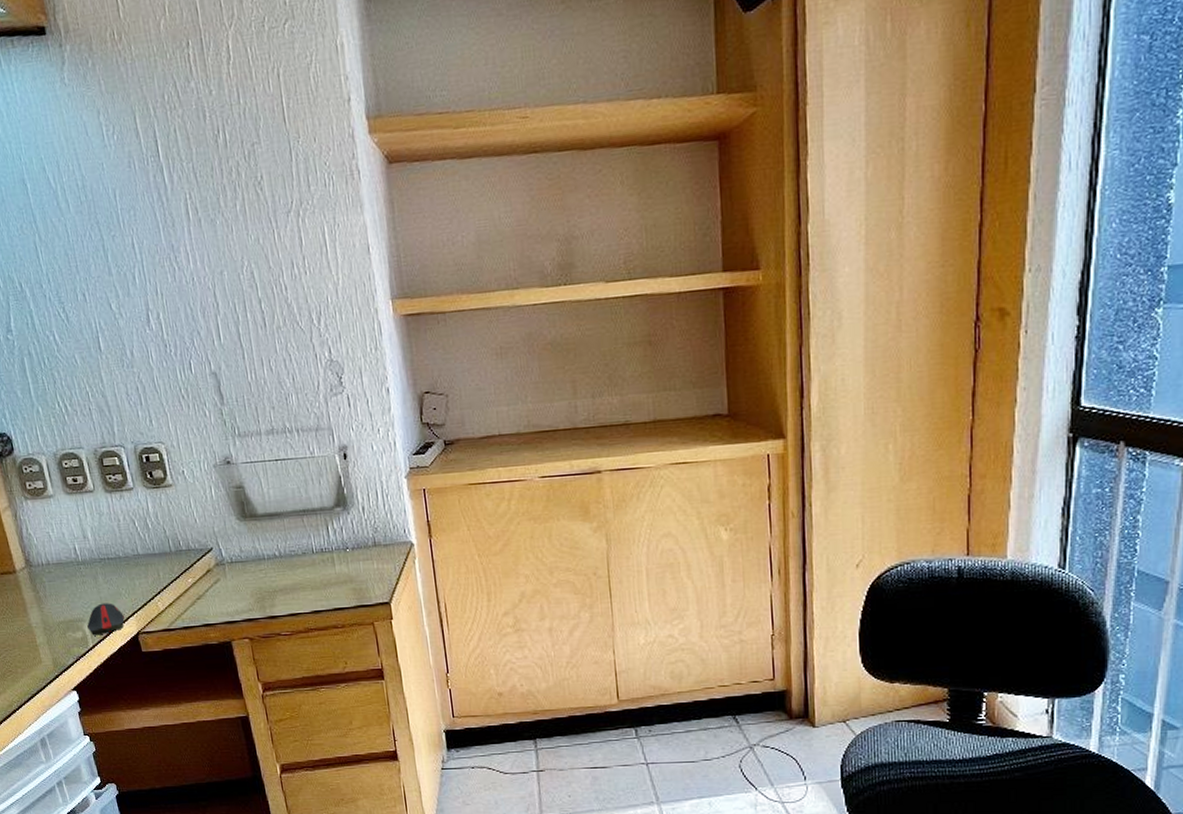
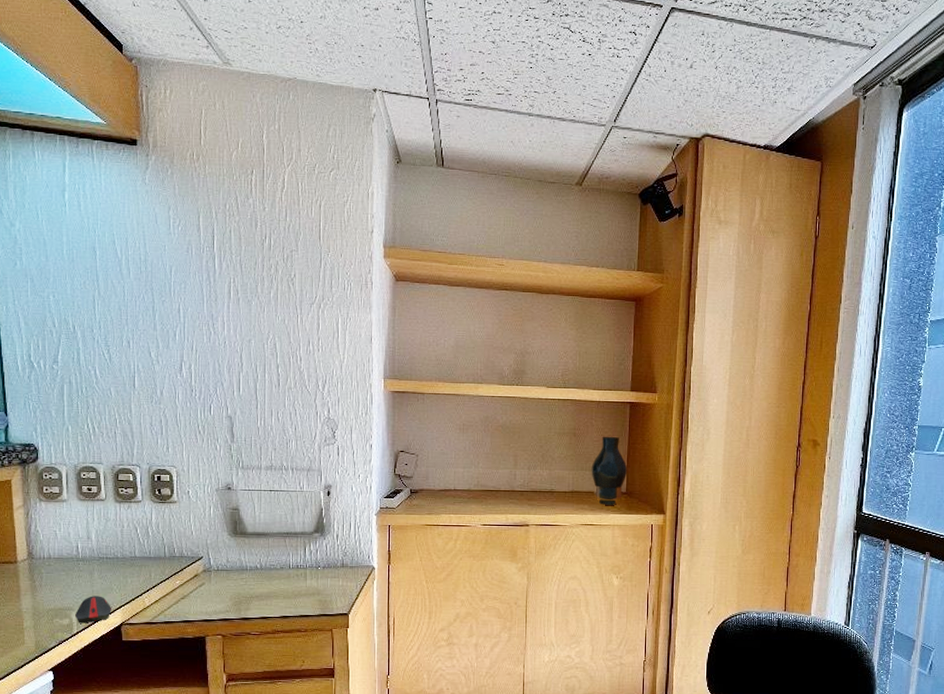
vase: none [676,339,728,435] -> present [591,436,628,505]

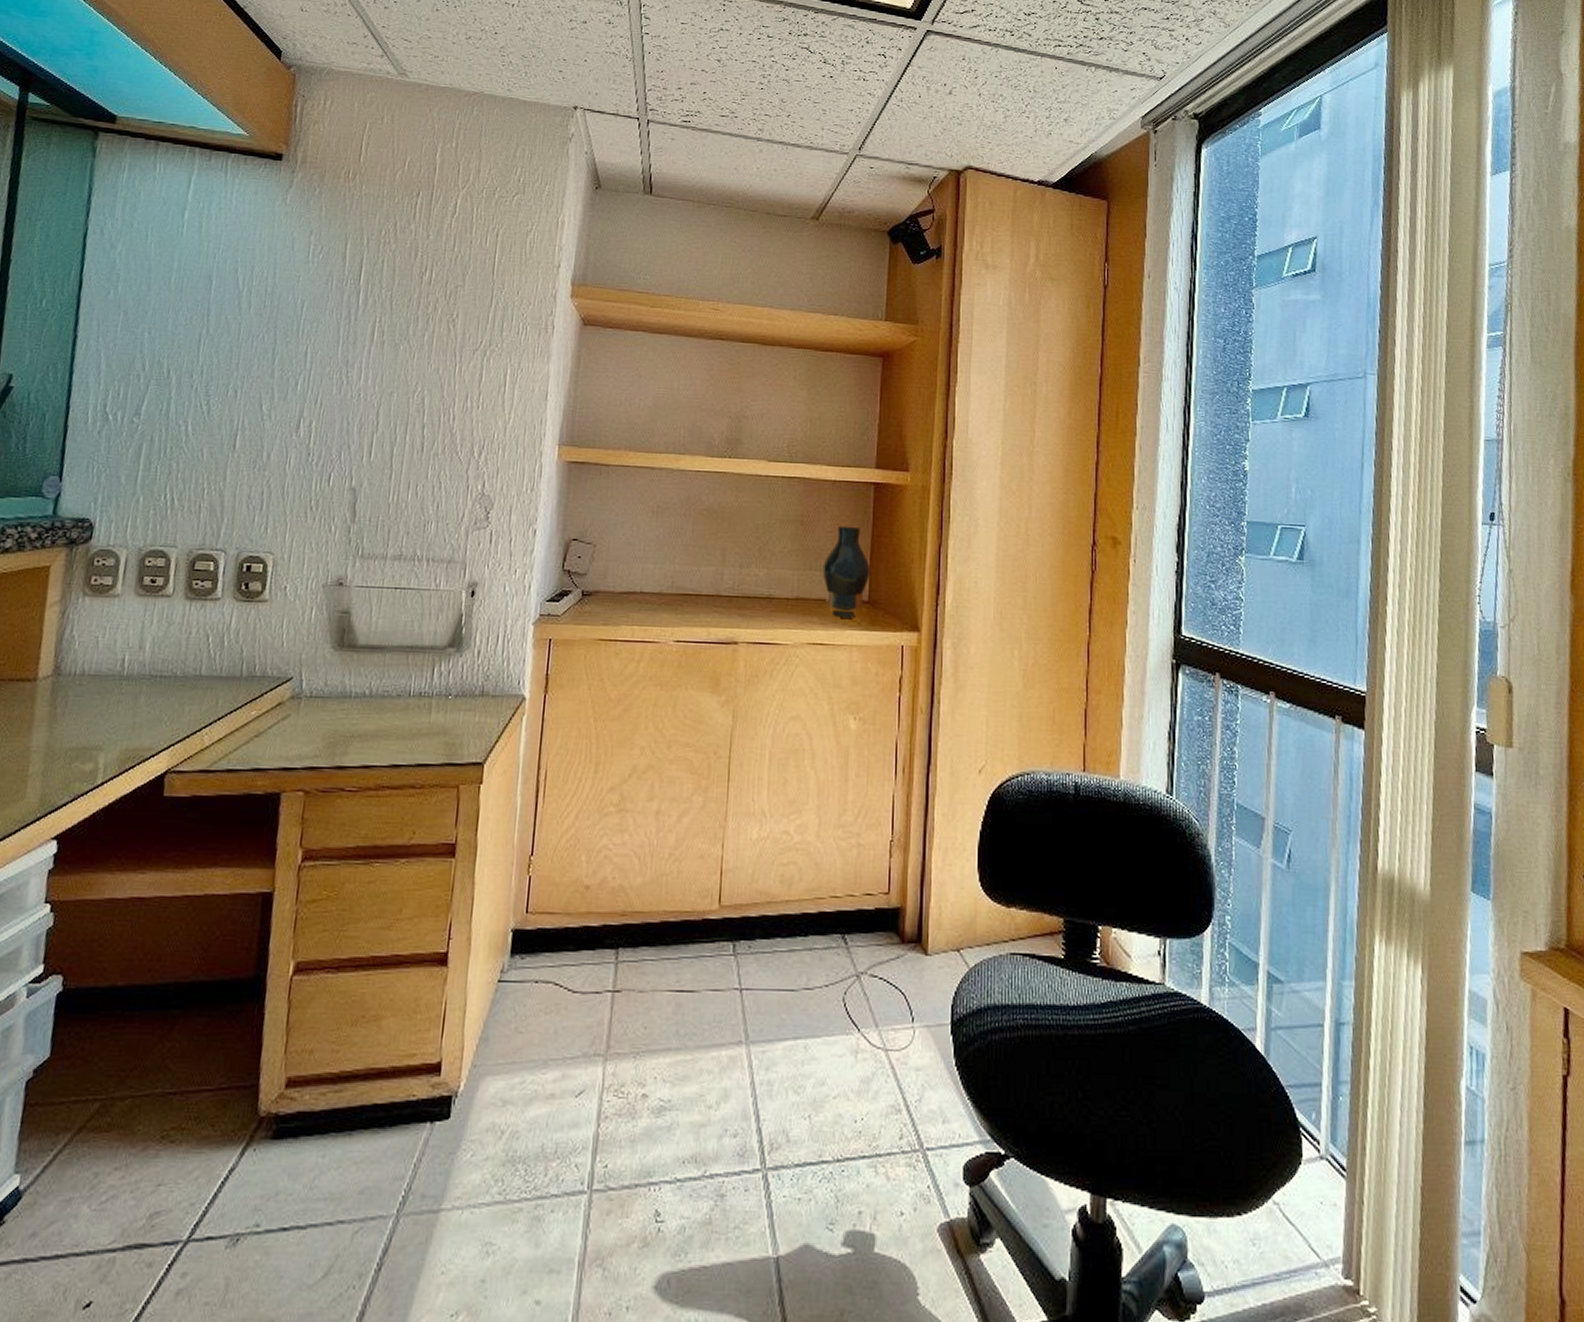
computer mouse: present [75,596,111,623] -> none [103,730,156,770]

